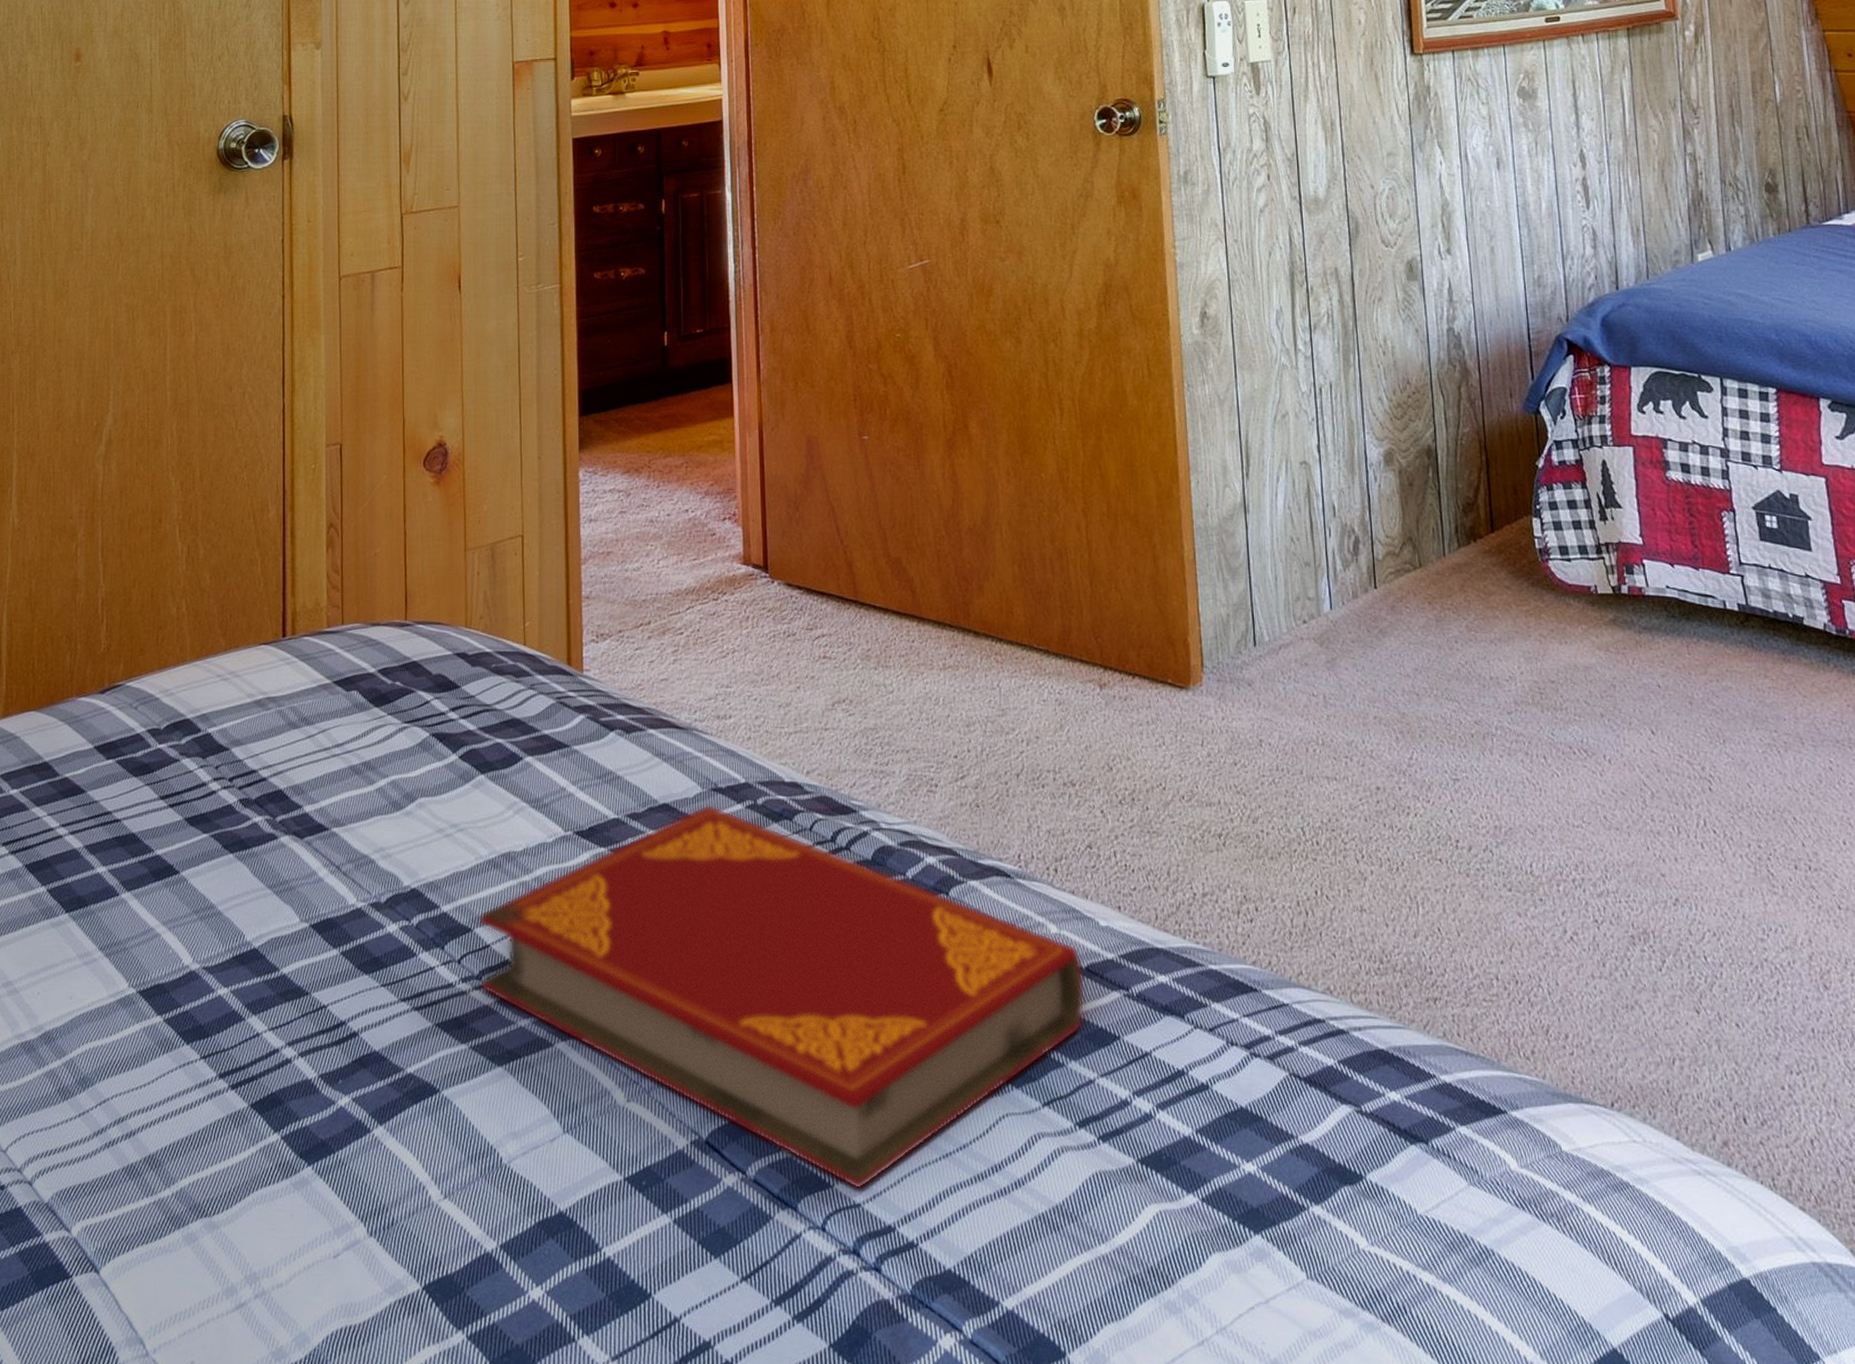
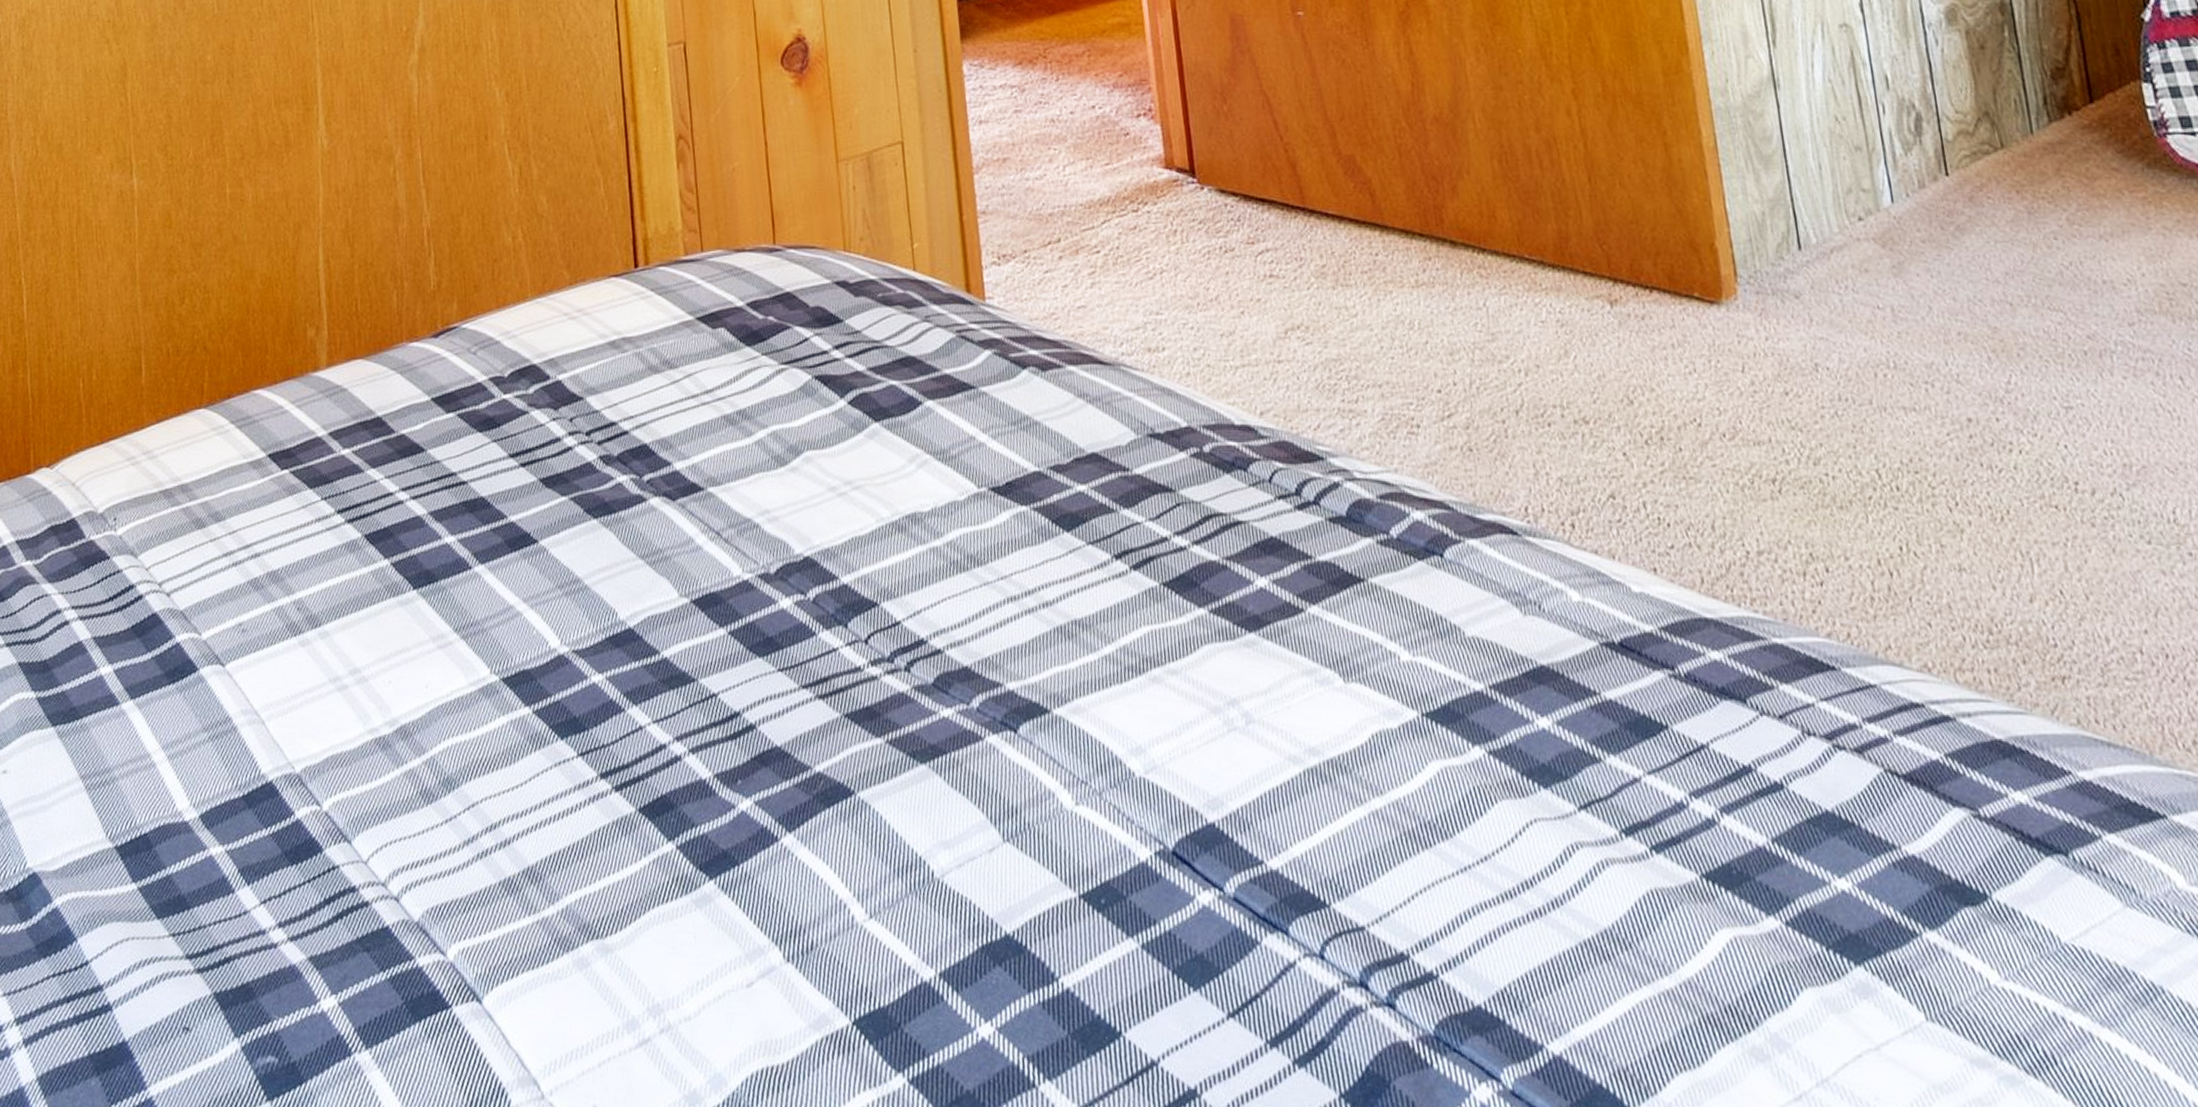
hardback book: present [479,804,1086,1190] -> none [885,453,1622,910]

